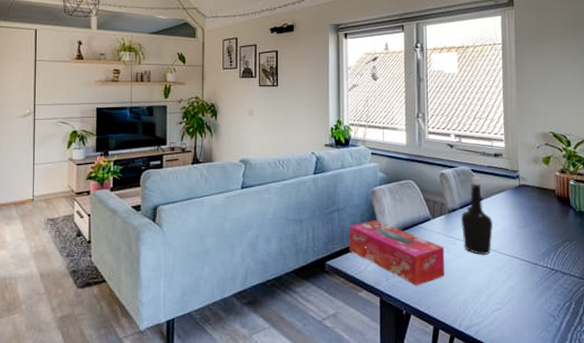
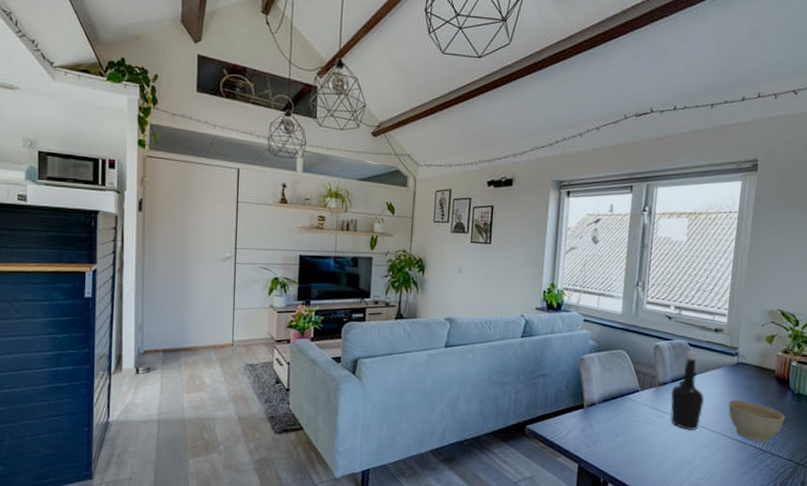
tissue box: present [349,219,445,286] -> none [551,387,651,456]
planter bowl: none [515,221,571,262] -> present [728,399,786,442]

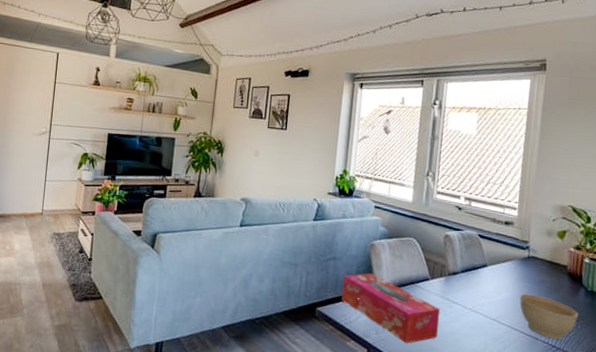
tissue box: none [551,387,651,456] -> present [342,272,441,344]
bottle: present [670,350,705,430] -> none [461,241,496,322]

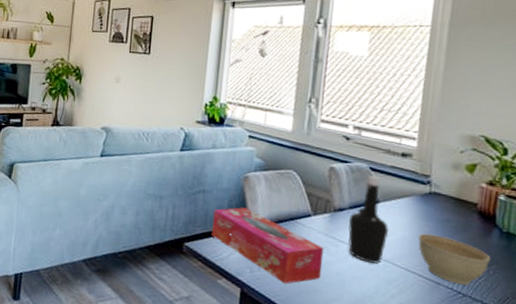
bottle: none [461,241,496,322] -> present [348,174,390,264]

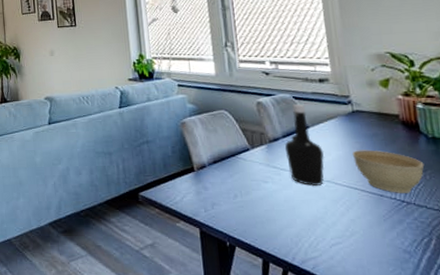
tissue box: present [212,207,324,284] -> none [160,150,272,218]

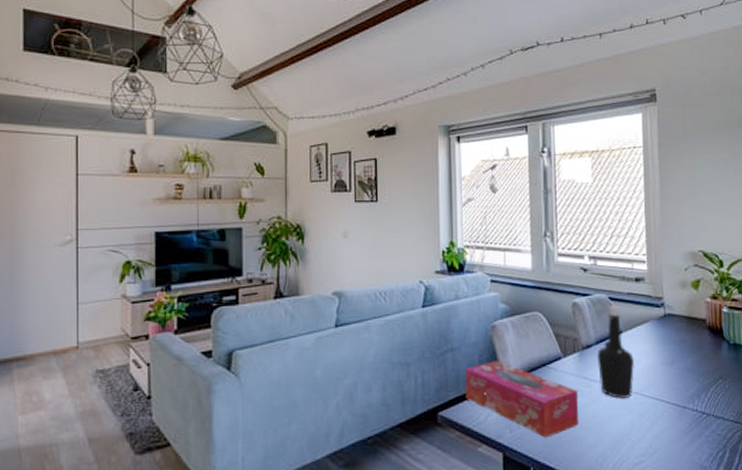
tissue box: none [160,150,272,218] -> present [465,360,579,438]
planter bowl: present [352,150,425,193] -> none [660,357,725,404]

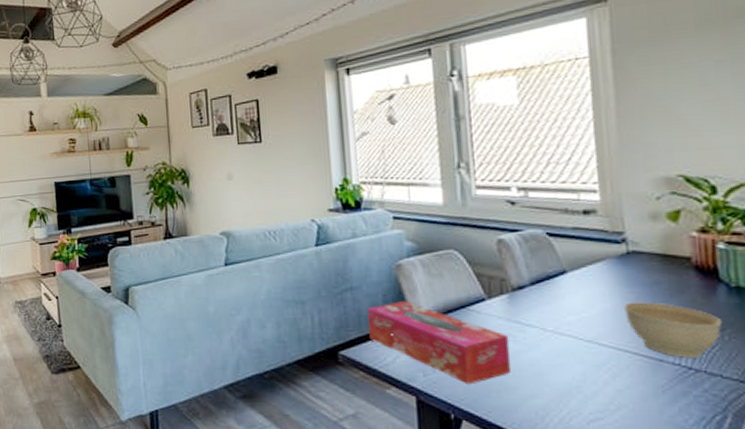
bottle: present [596,305,635,398] -> none [532,241,586,346]
planter bowl: none [660,357,725,404] -> present [623,302,723,358]

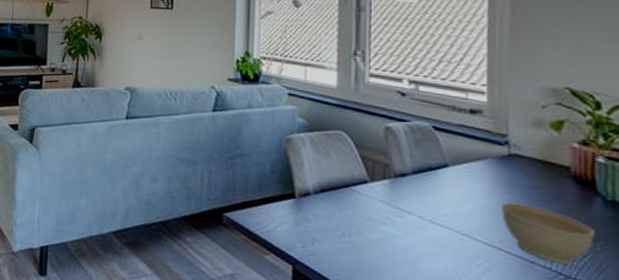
tissue box: present [367,300,512,385] -> none [254,172,387,261]

